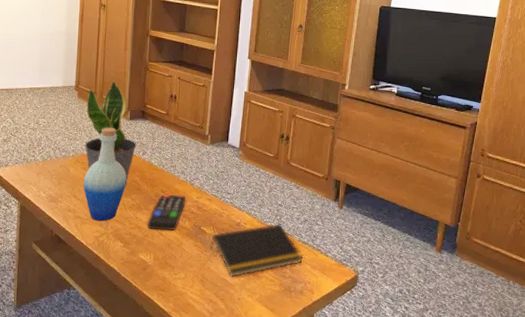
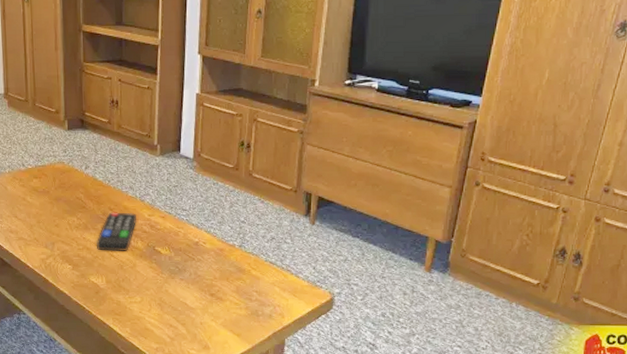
bottle: present [83,127,127,221] -> none [23,139,70,243]
potted plant: present [85,81,137,186] -> none [18,86,78,204]
notepad: present [210,224,303,278] -> none [167,243,271,301]

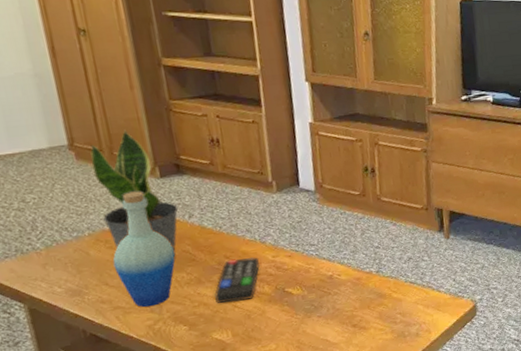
potted plant: none [18,86,78,204] -> present [90,130,179,259]
bottle: none [23,139,70,243] -> present [113,191,175,307]

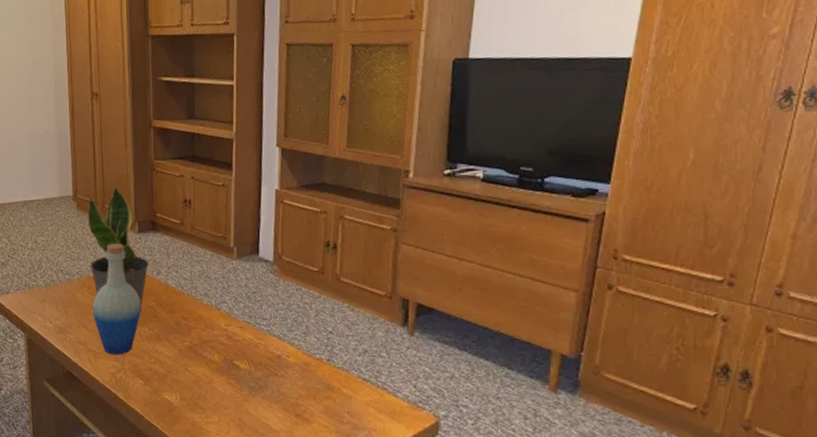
remote control: present [214,257,260,304] -> none [170,321,212,365]

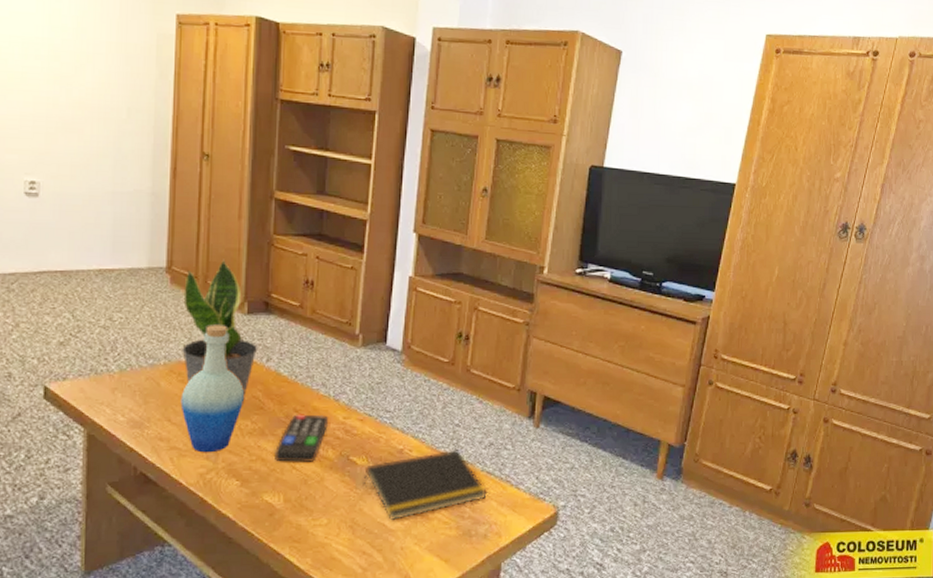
remote control: none [170,321,212,365] -> present [275,414,328,462]
notepad: none [246,356,364,422] -> present [363,450,487,521]

